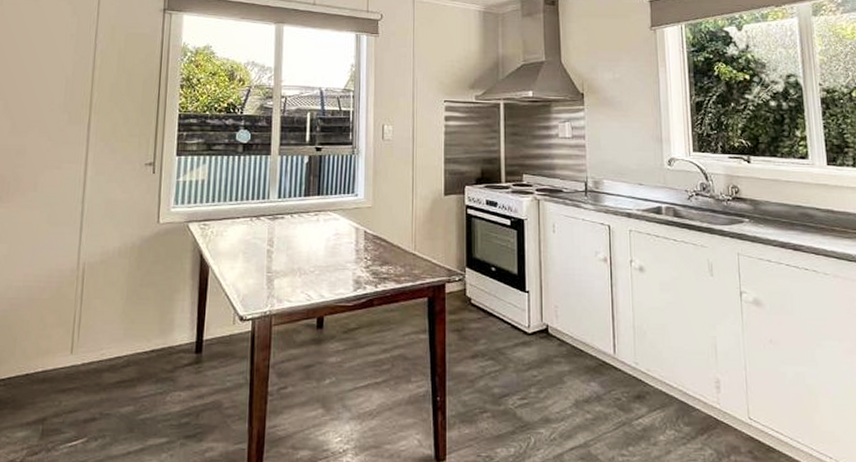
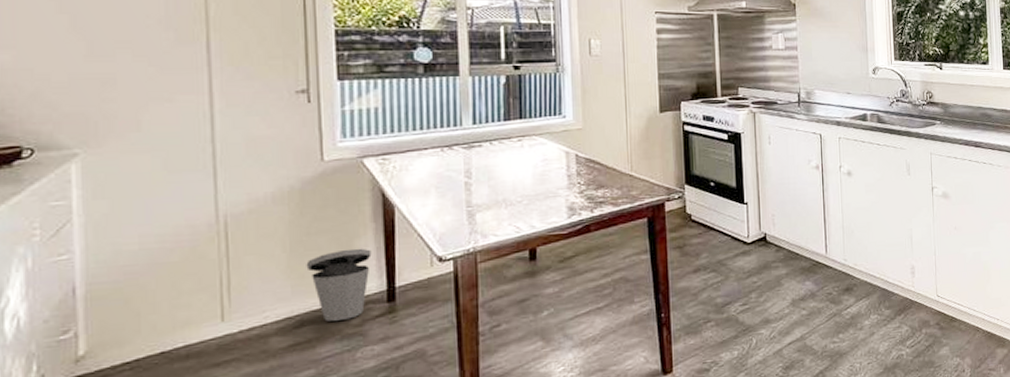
trash can: none [136,301,187,365] -> present [306,248,372,322]

